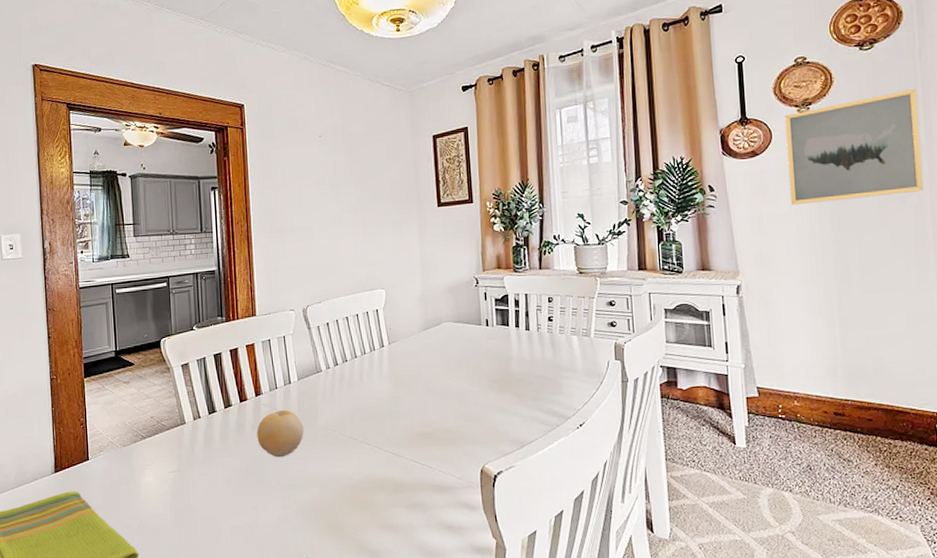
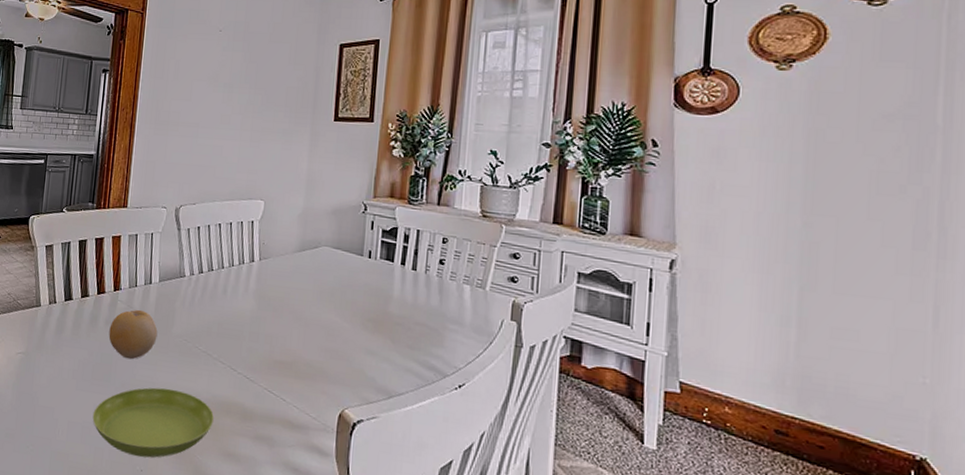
saucer: none [253,477,368,545] -> present [92,387,214,458]
wall art: present [784,88,924,206] -> none [752,58,939,183]

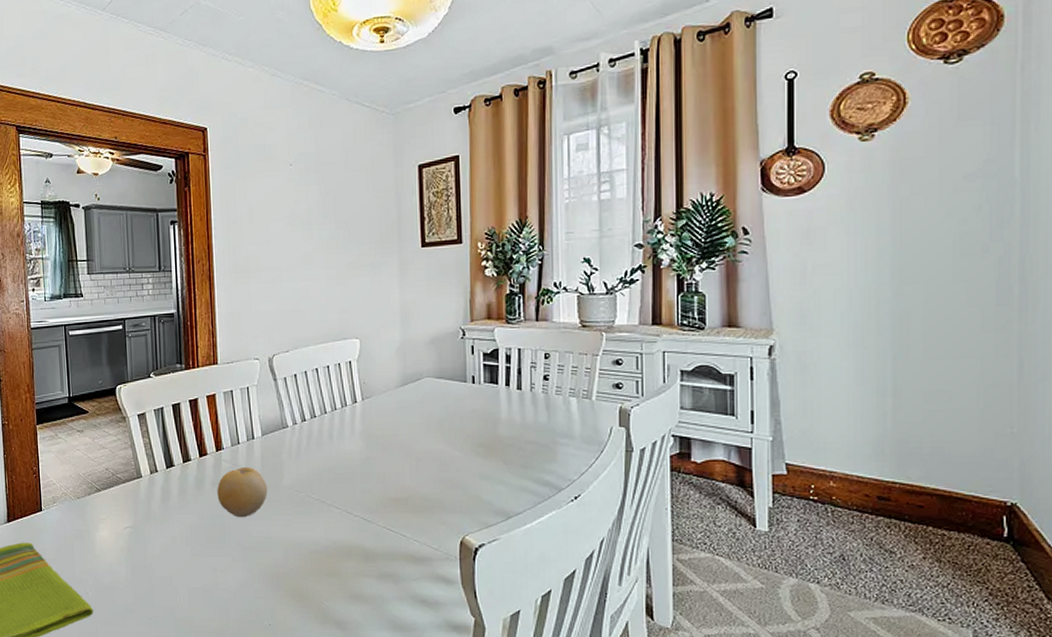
saucer: present [92,387,214,458] -> none [212,541,336,612]

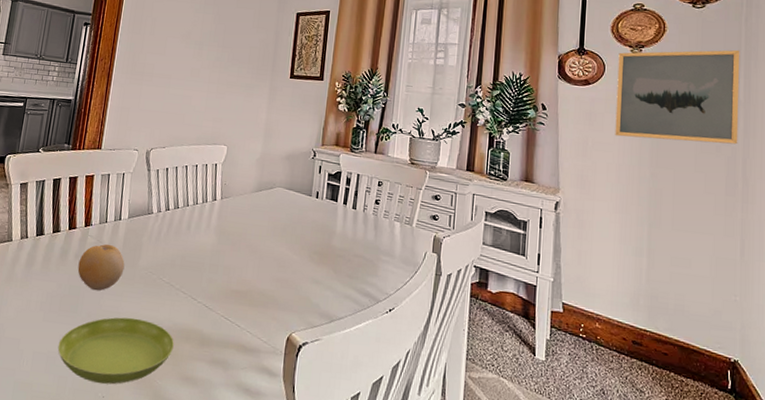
saucer: none [212,541,336,612] -> present [57,317,174,385]
wall art: none [842,111,1014,253] -> present [615,49,740,145]

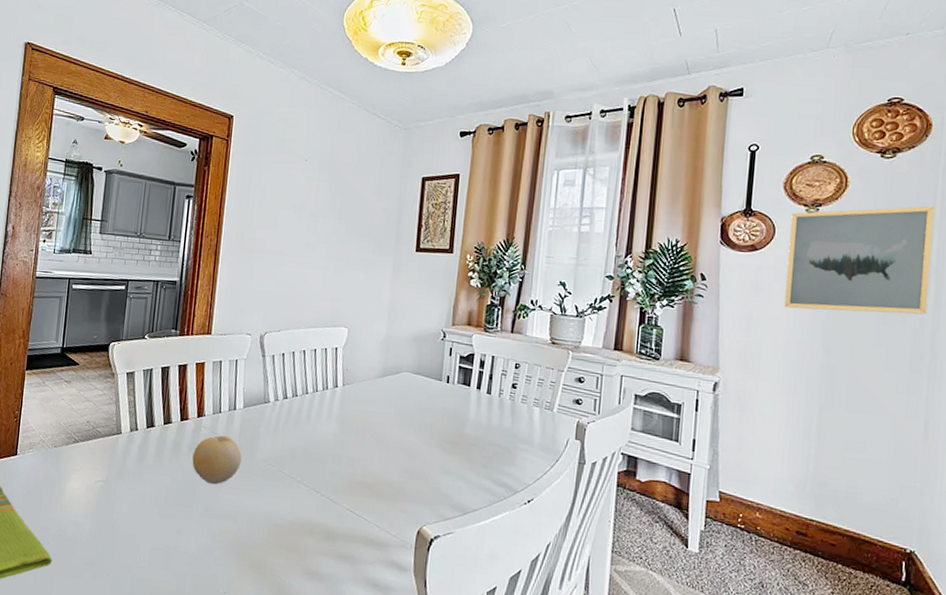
saucer: present [57,317,174,385] -> none [175,511,297,580]

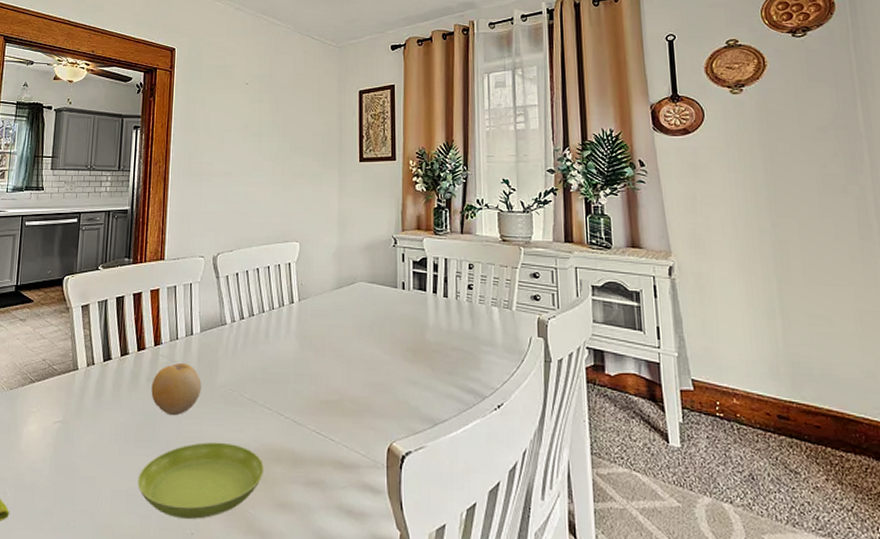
saucer: none [175,511,297,580] -> present [137,442,264,519]
wall art: present [784,205,935,315] -> none [717,77,866,187]

